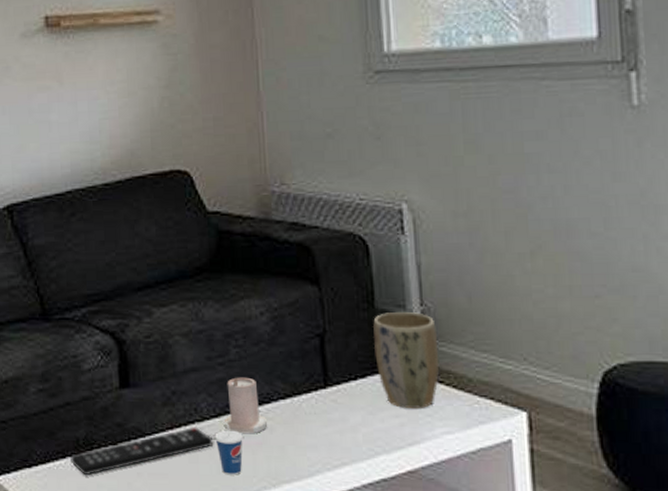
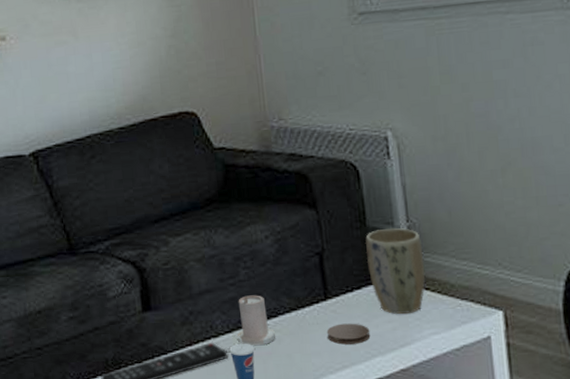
coaster: none [325,415,375,439] -> present [326,323,371,345]

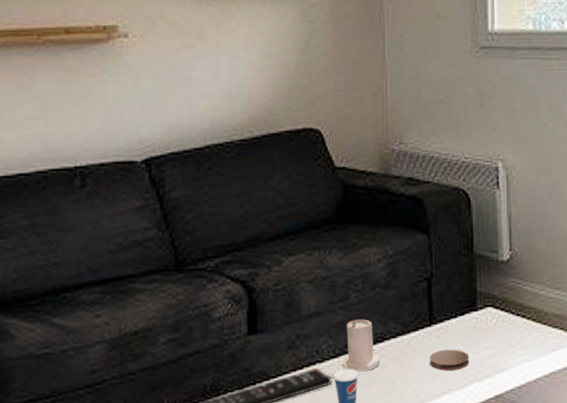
plant pot: present [365,228,425,314] -> none [472,256,523,341]

